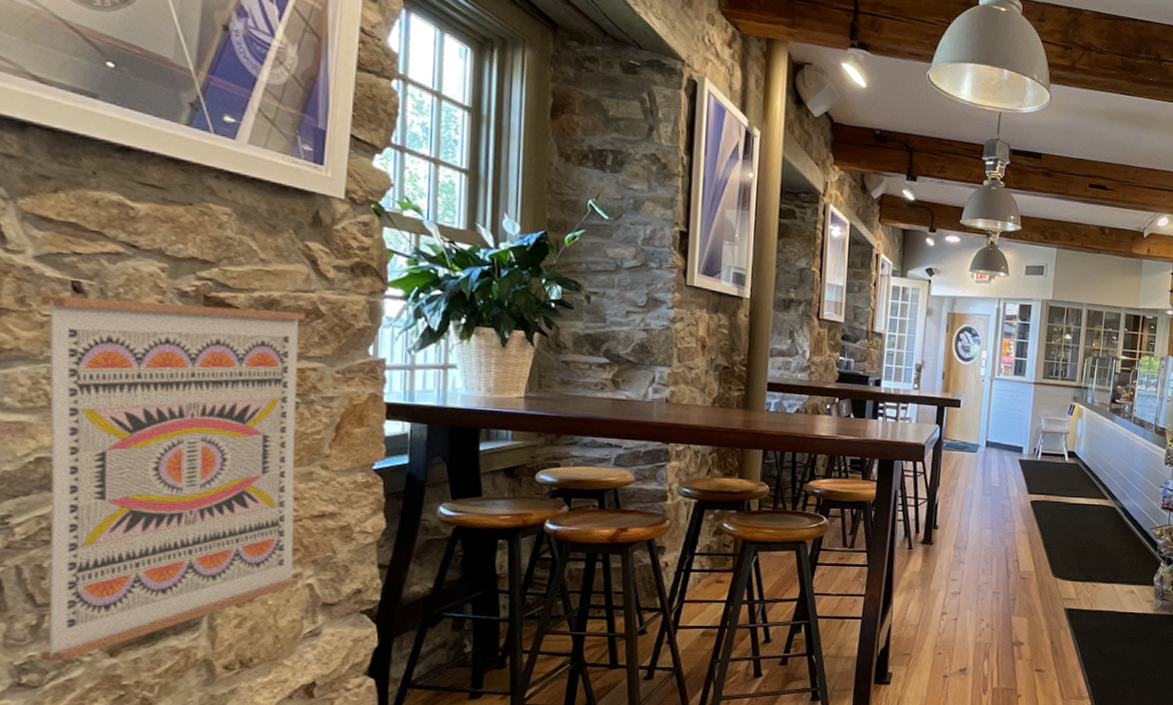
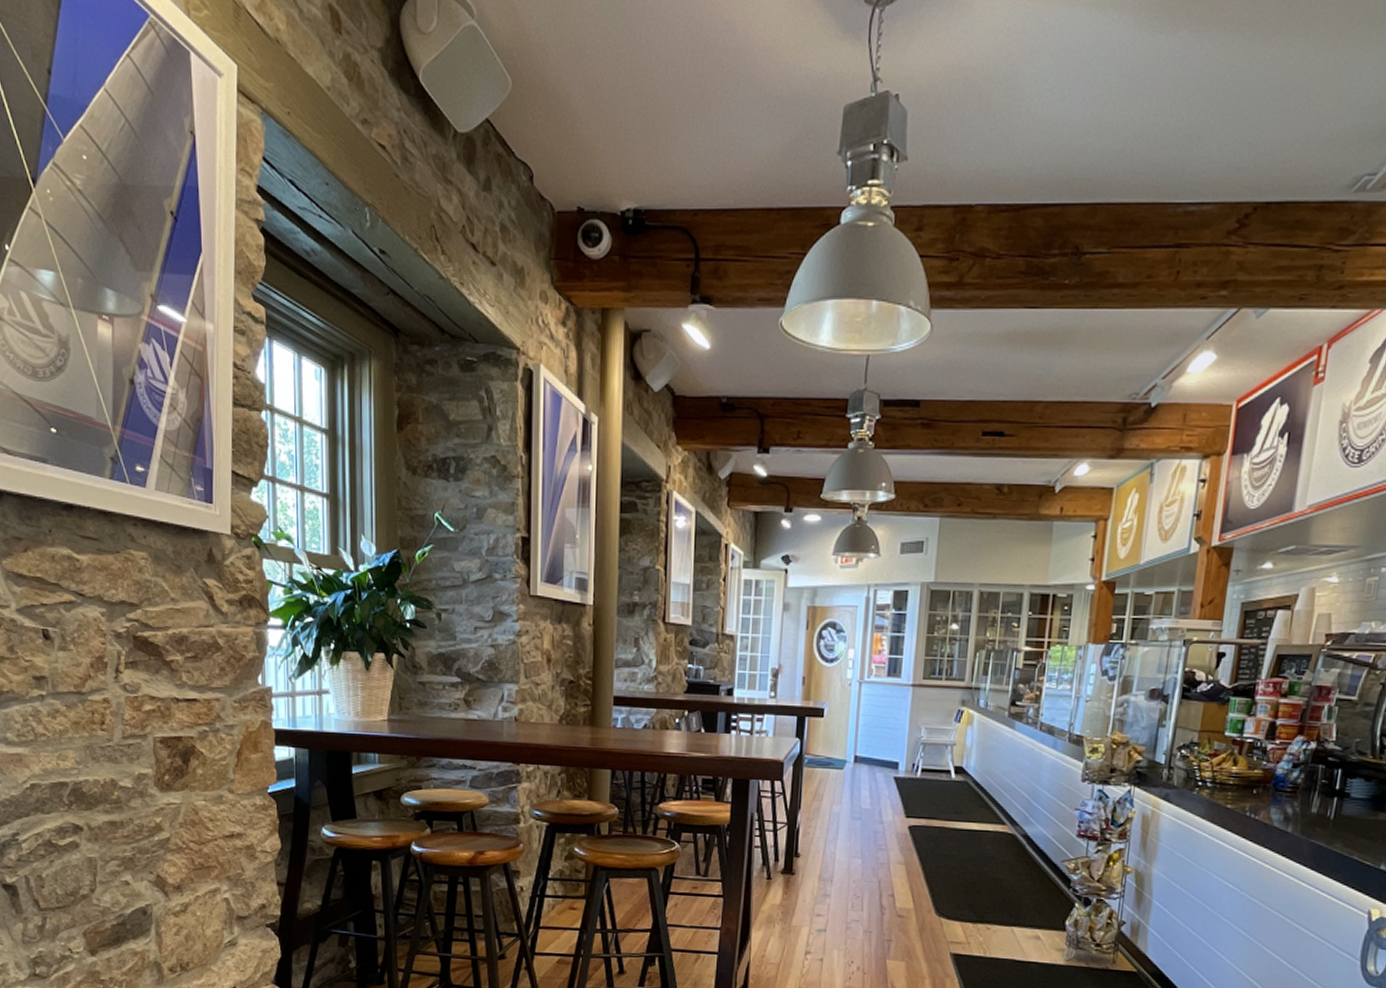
wall art: present [40,295,305,662] -> none [23,643,219,958]

